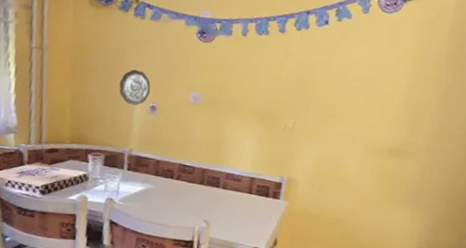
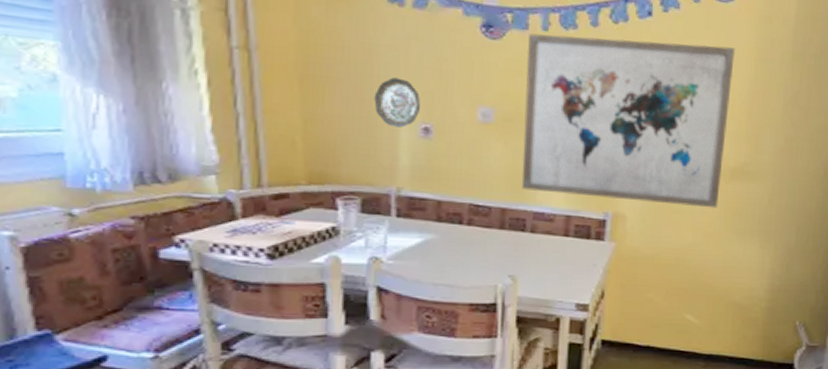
wall art: none [218,38,397,180] -> present [521,33,735,209]

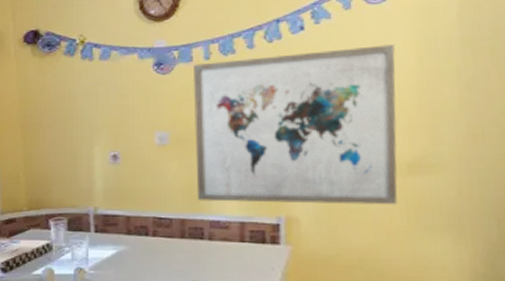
decorative plate: present [374,77,421,128] -> none [74,117,110,157]

